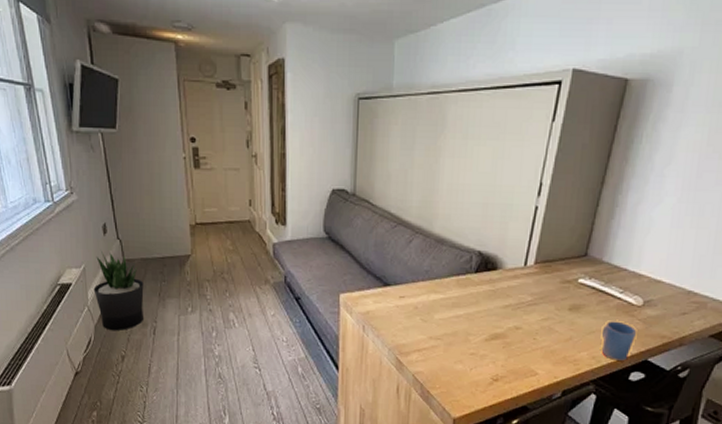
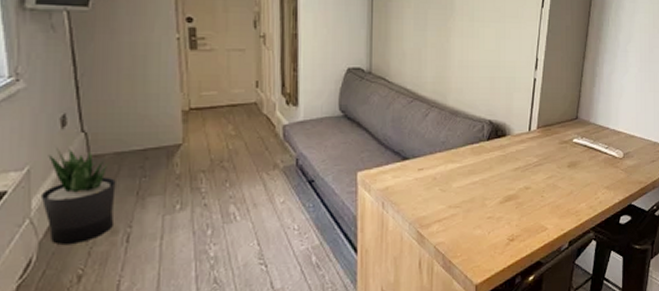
mug: present [601,321,637,361] -> none [595,173,622,207]

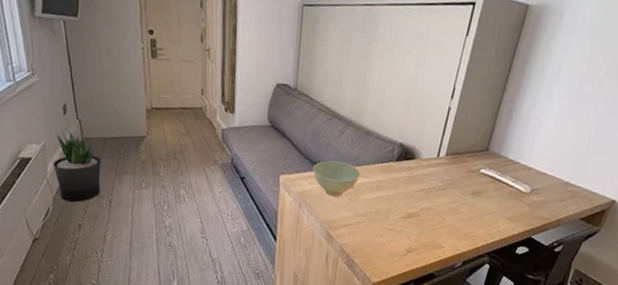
bowl: none [395,147,450,189] -> present [312,160,361,197]

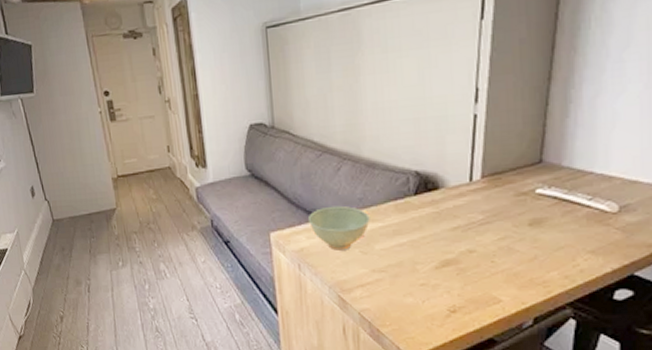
planter: present [52,128,101,202] -> none [27,213,77,291]

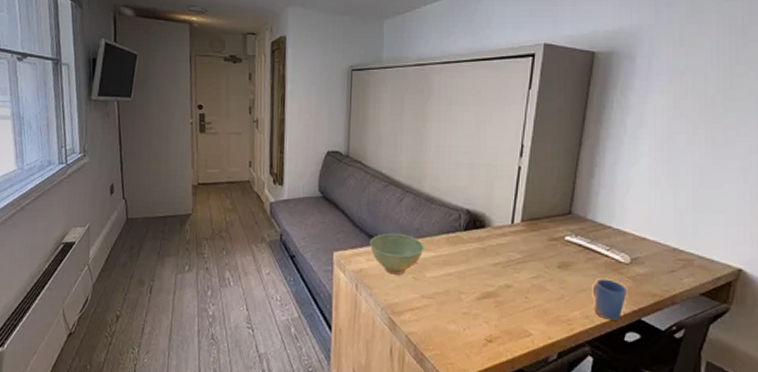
mug: none [572,232,616,278] -> present [592,278,628,320]

